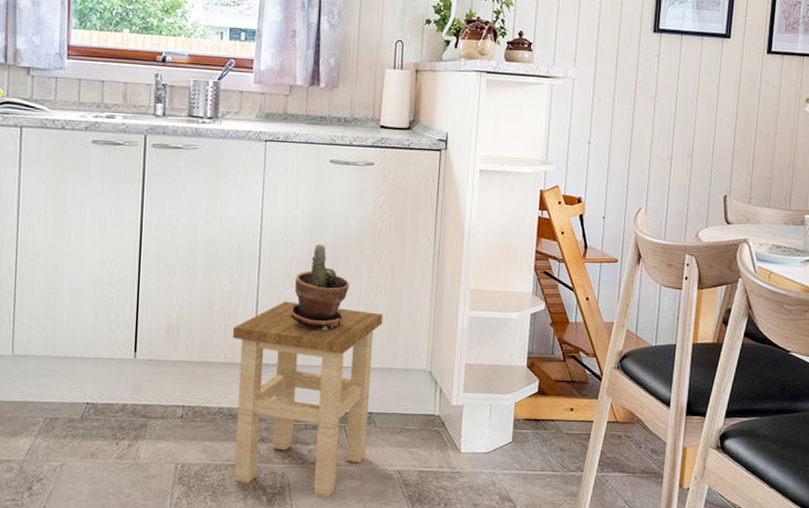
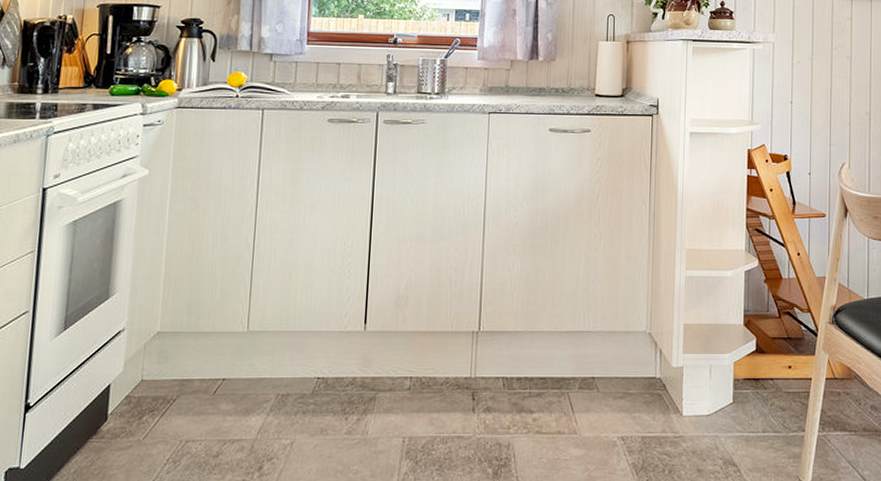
stool: present [232,301,383,496] -> none [458,268,603,467]
potted plant: present [290,244,350,331] -> none [513,210,571,296]

